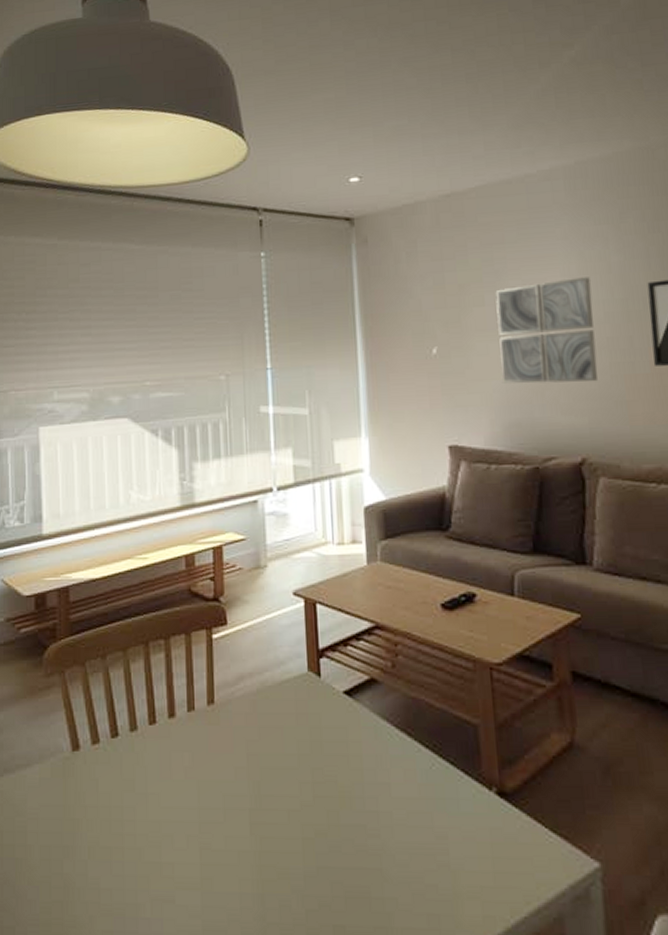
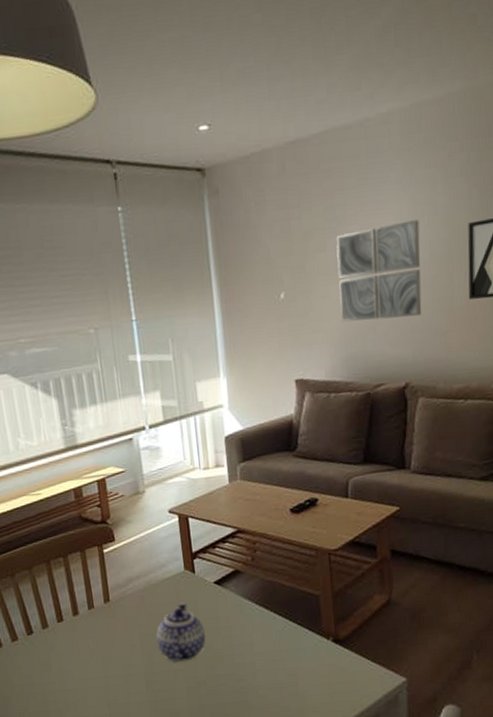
teapot: none [267,714,330,799] -> present [156,602,206,662]

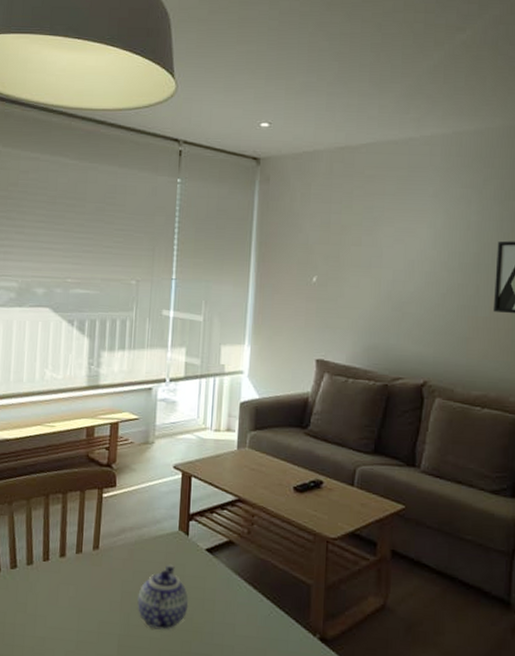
wall art: present [336,219,422,322] -> none [367,231,451,320]

